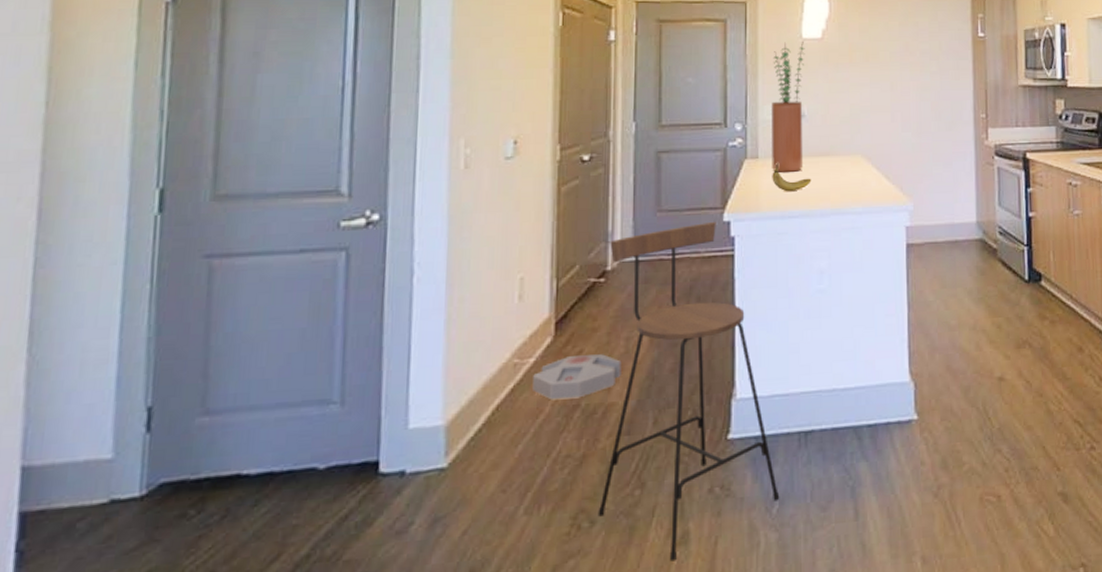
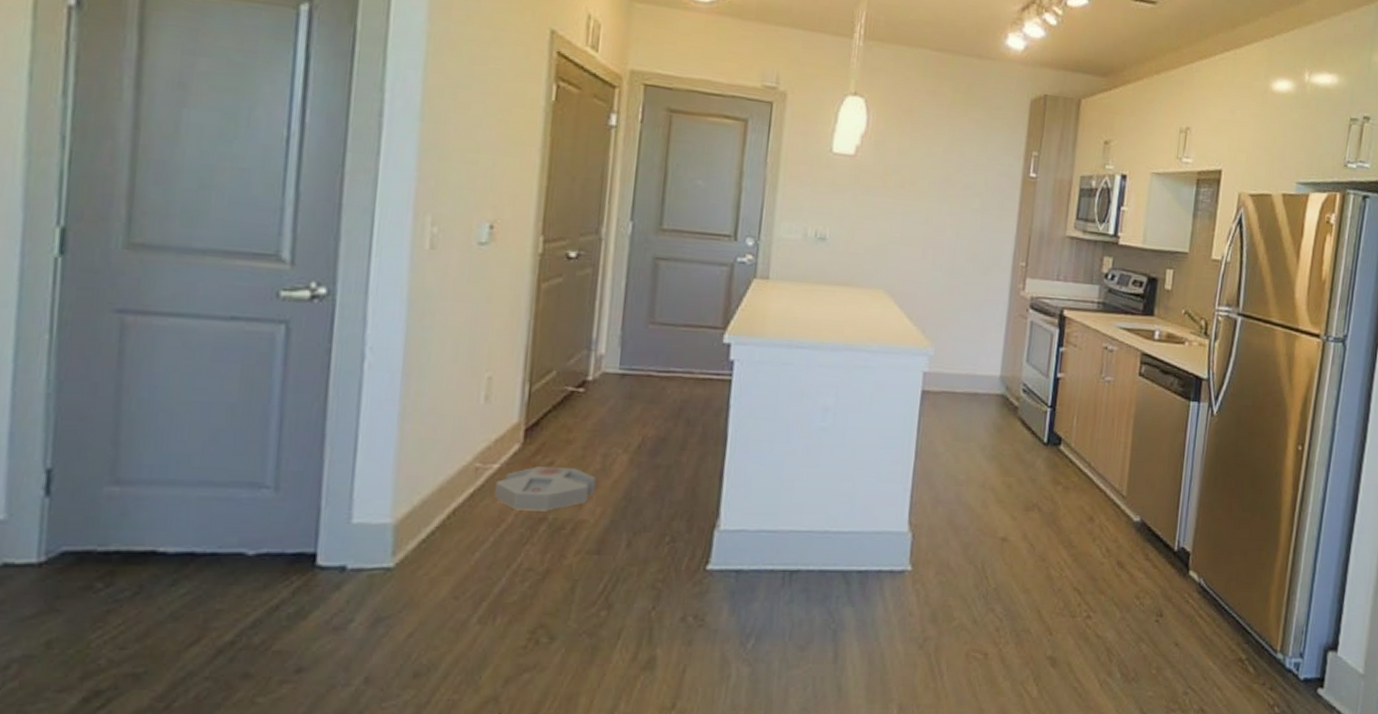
bar stool: present [598,221,780,562] -> none [558,341,757,685]
vase: present [772,40,805,172] -> none [783,154,834,299]
fruit: present [772,163,812,192] -> none [782,287,826,321]

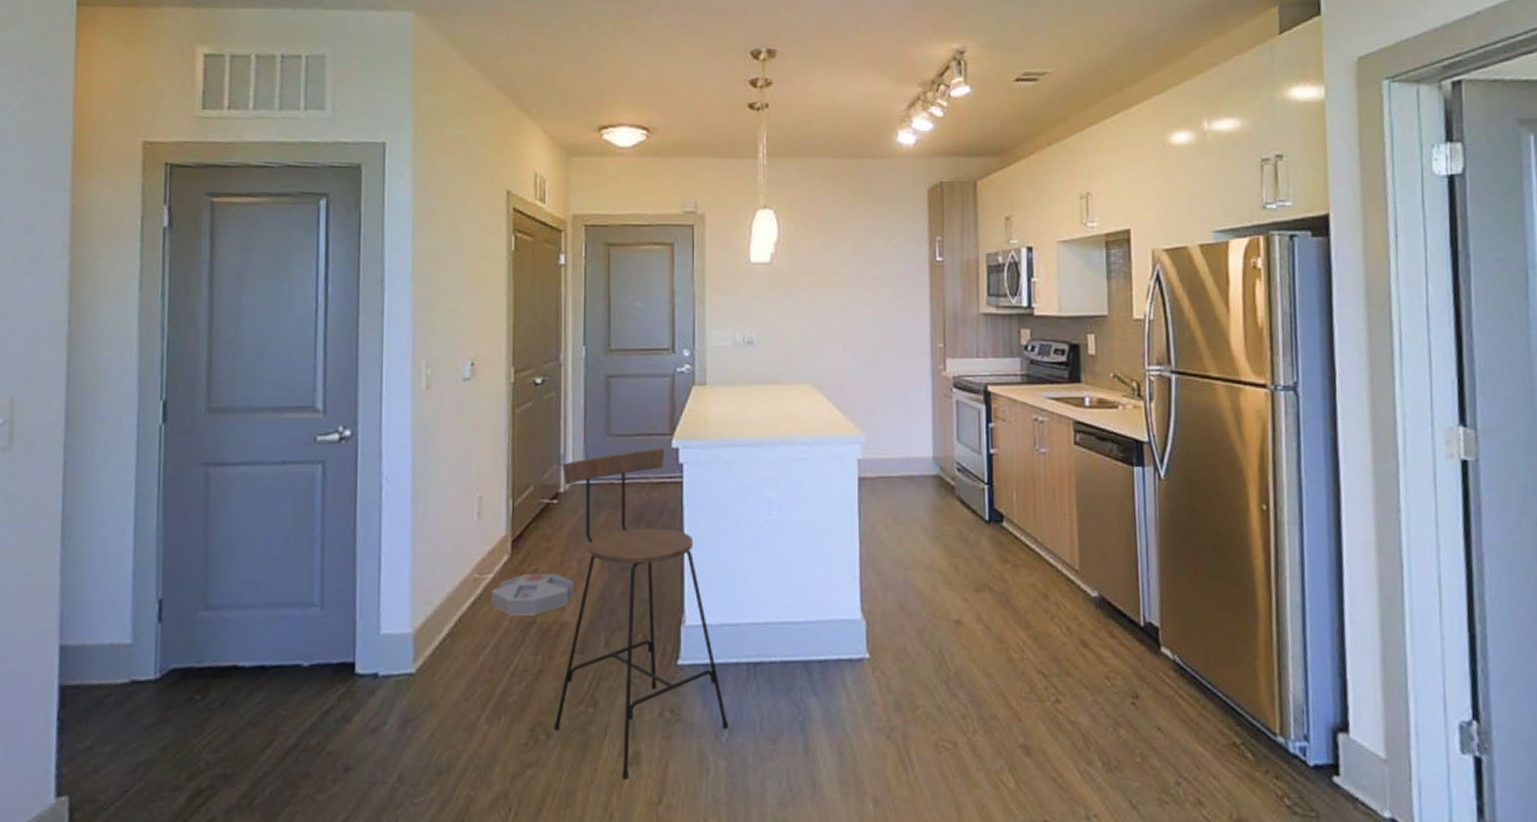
bar stool: none [558,341,757,685] -> present [553,447,729,780]

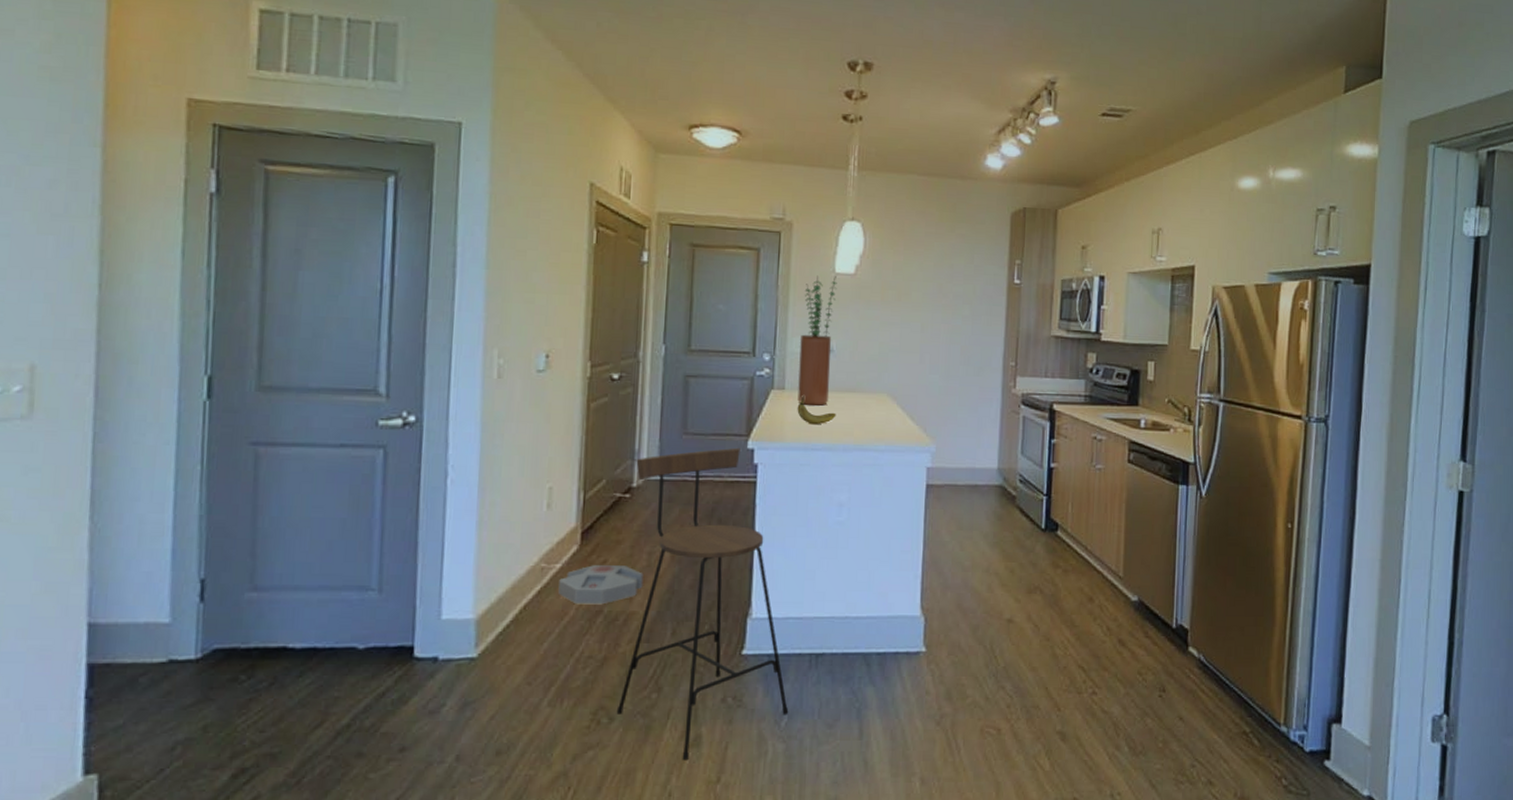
vase: none [719,265,753,400] -> present [798,275,837,406]
fruit: none [720,390,760,420] -> present [797,396,836,425]

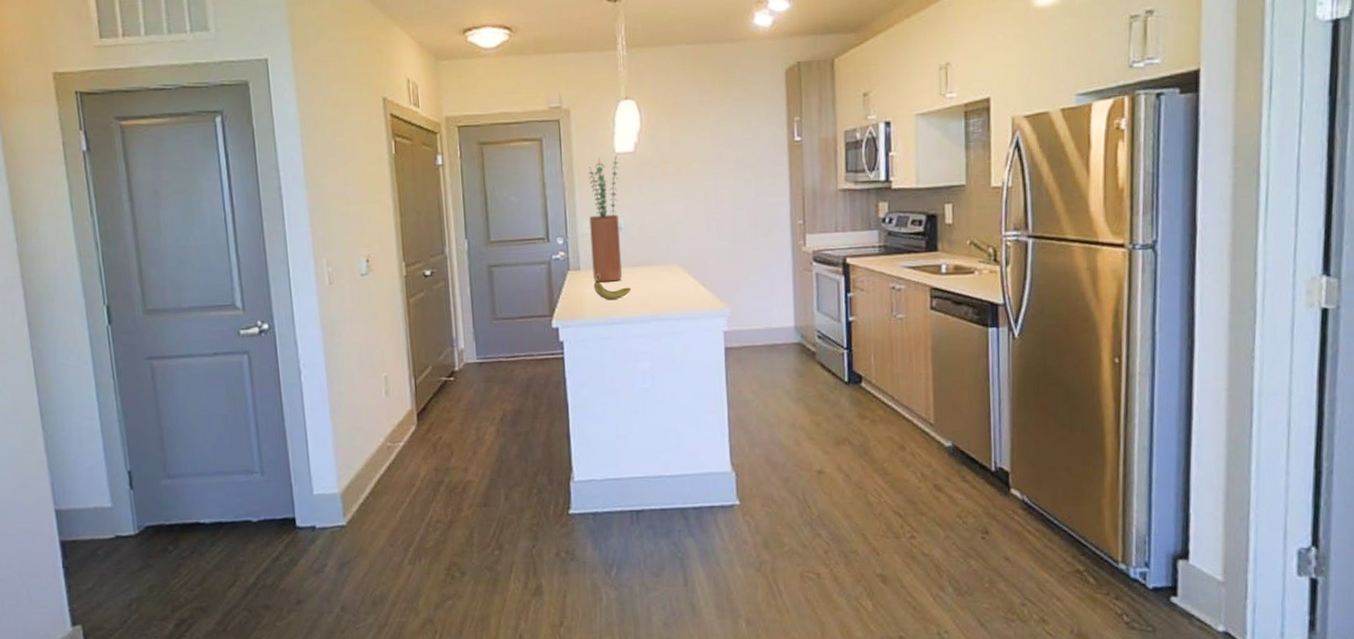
robot vacuum: present [558,565,644,605] -> none [404,441,475,477]
bar stool: present [616,447,789,761] -> none [455,327,617,608]

